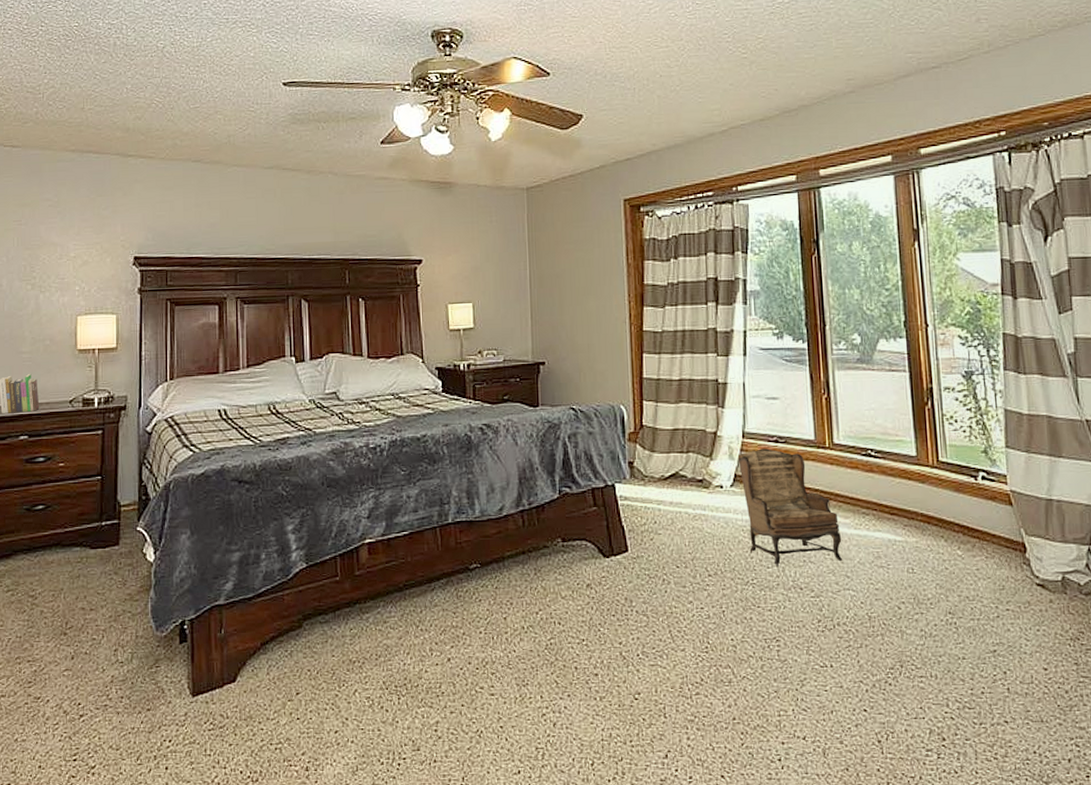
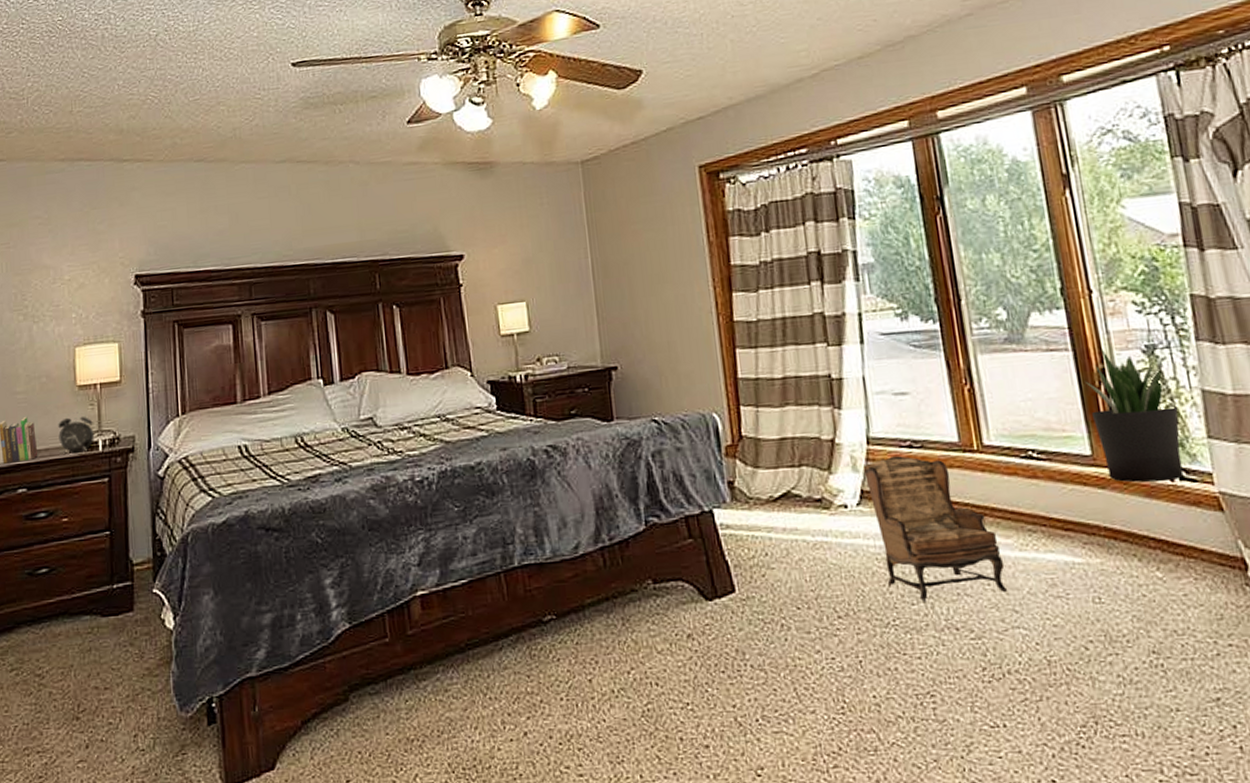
alarm clock: none [59,371,90,408] -> present [58,411,94,454]
planter: none [916,372,986,481] -> present [1084,348,1184,483]

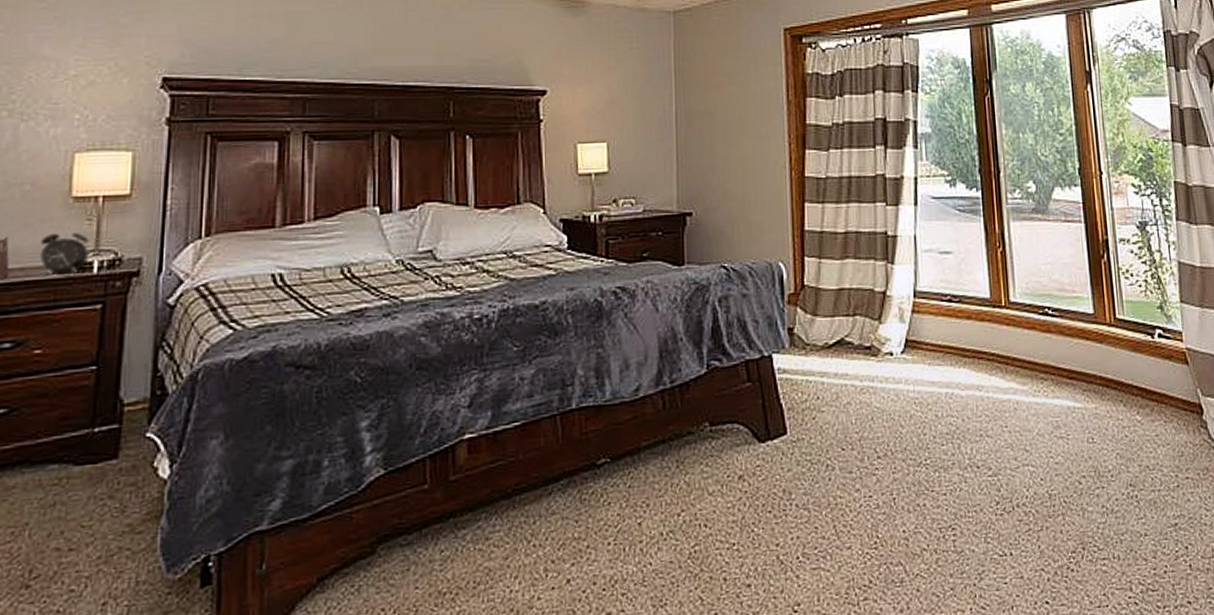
armchair: present [862,456,1008,602] -> none [908,309,1022,443]
planter: present [1084,348,1184,483] -> none [1092,222,1161,339]

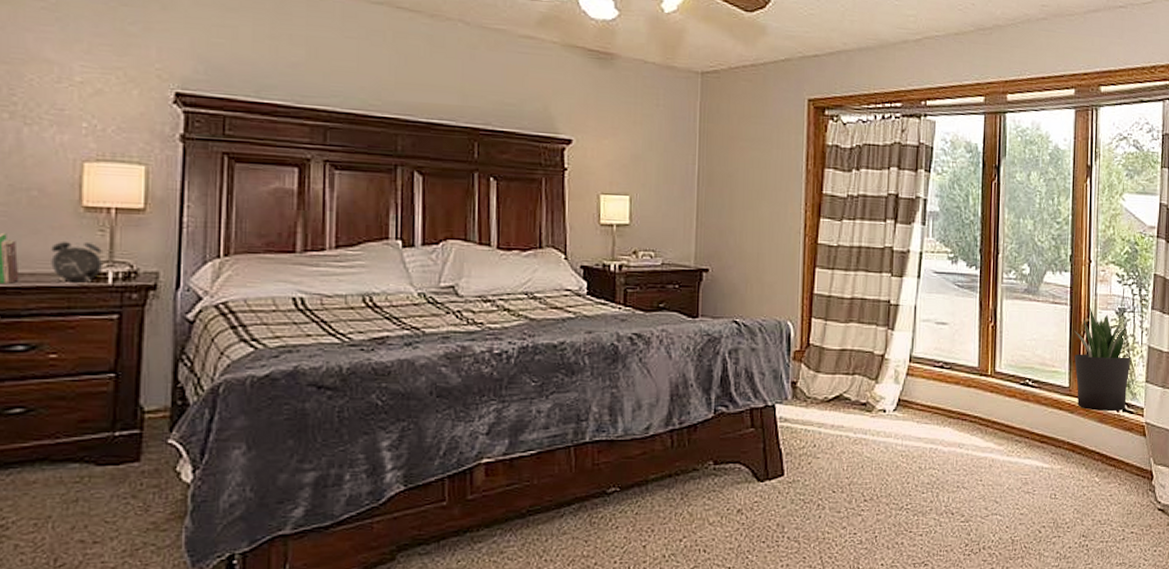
planter: none [1092,222,1161,339] -> present [1074,307,1131,412]

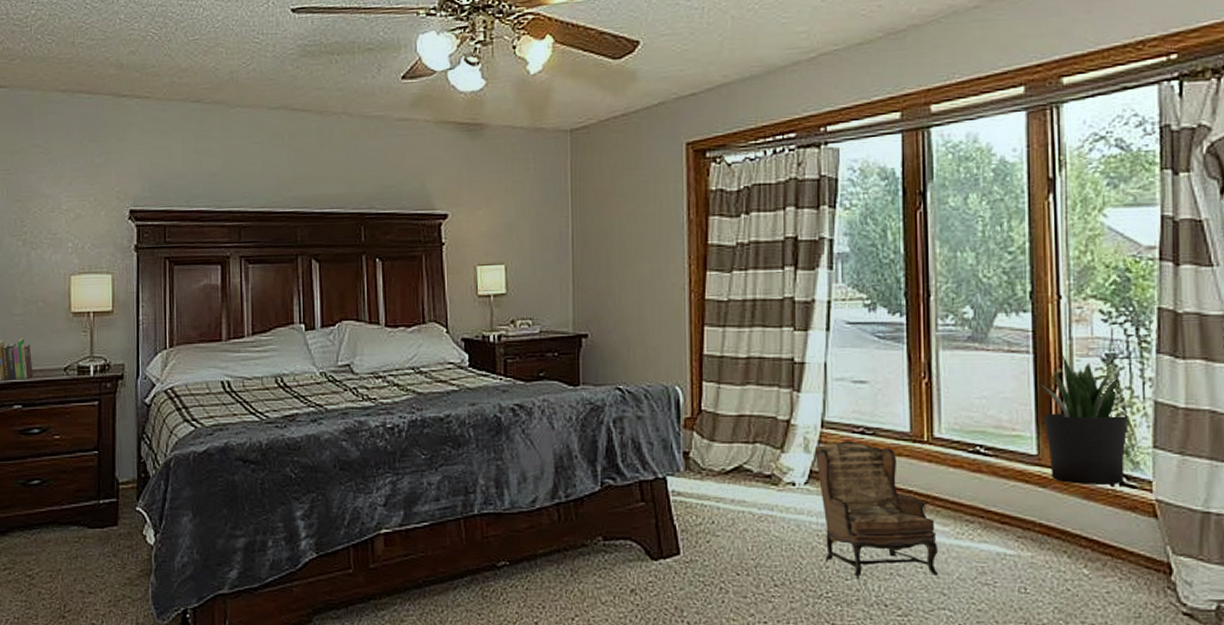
alarm clock: present [51,235,102,283] -> none [53,336,86,376]
armchair: none [902,374,995,492] -> present [814,441,939,578]

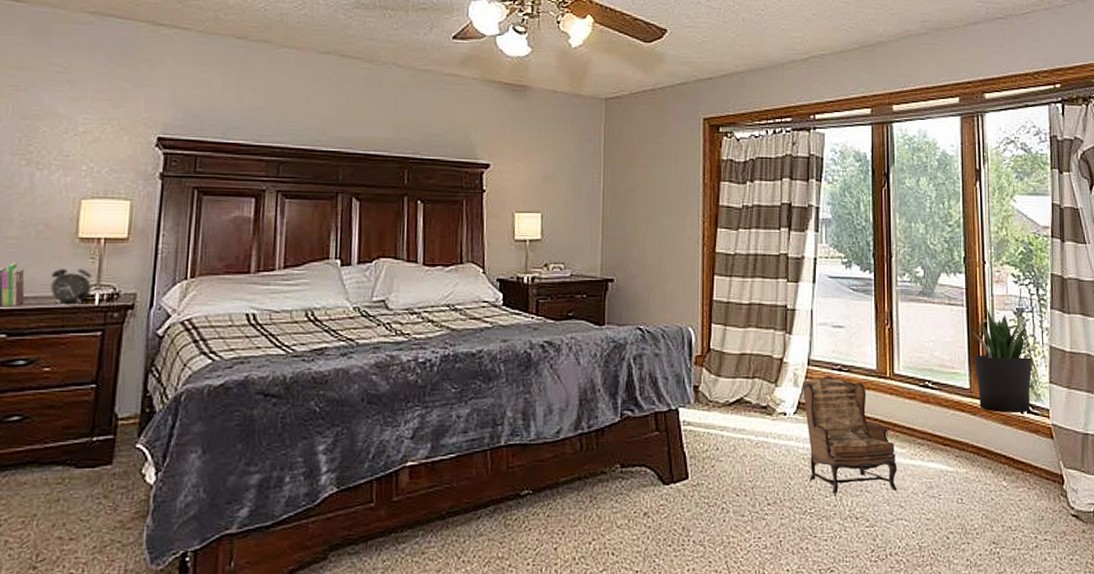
alarm clock: none [53,336,86,376] -> present [50,262,92,304]

